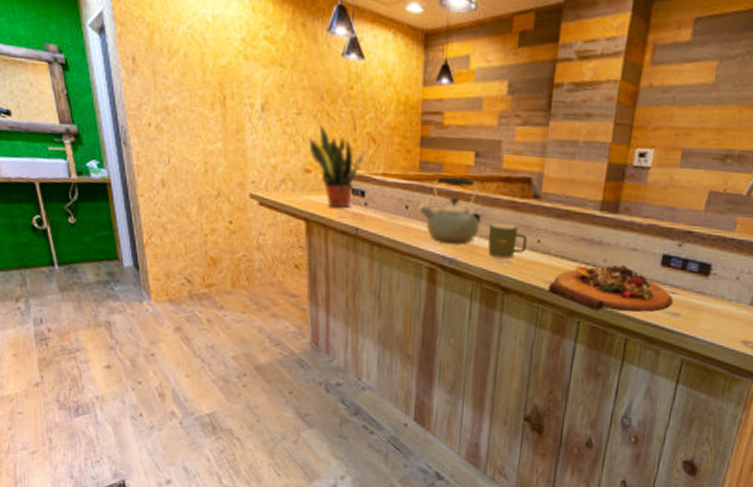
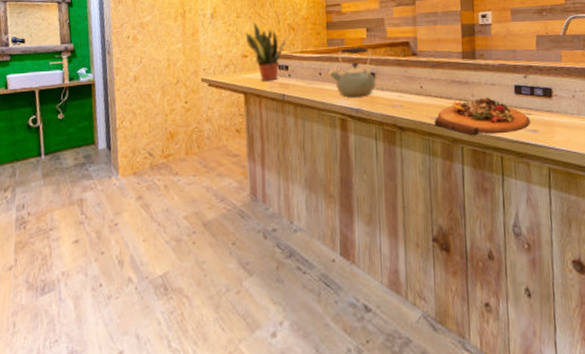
mug: present [488,223,527,259] -> none [382,77,413,104]

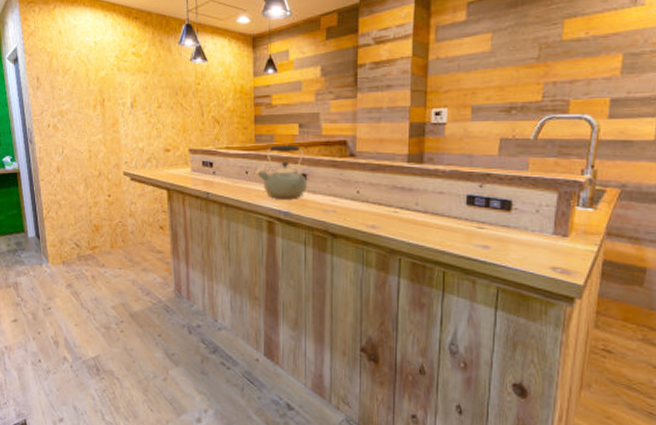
potted plant: present [246,22,287,81] -> none [168,114,212,178]
cutting board: present [434,97,530,136] -> none [370,206,481,248]

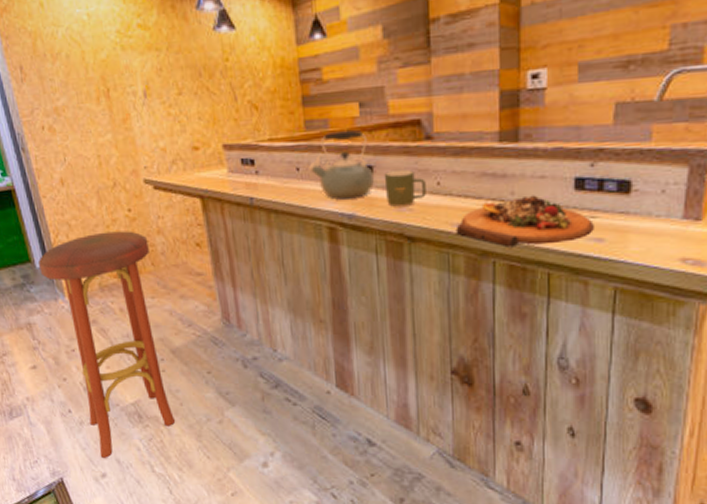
bar stool: none [31,212,127,404] -> present [39,231,176,458]
mug: none [315,180,348,209] -> present [384,170,426,207]
cutting board: none [370,206,481,248] -> present [455,195,594,248]

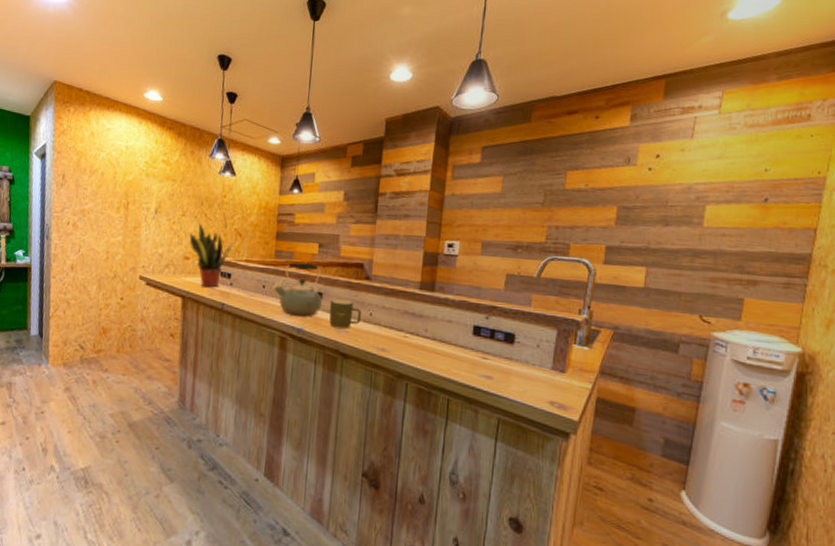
bar stool: present [39,231,176,458] -> none [32,313,131,519]
potted plant: none [193,101,250,181] -> present [189,223,233,288]
cutting board: present [455,195,594,248] -> none [379,334,485,376]

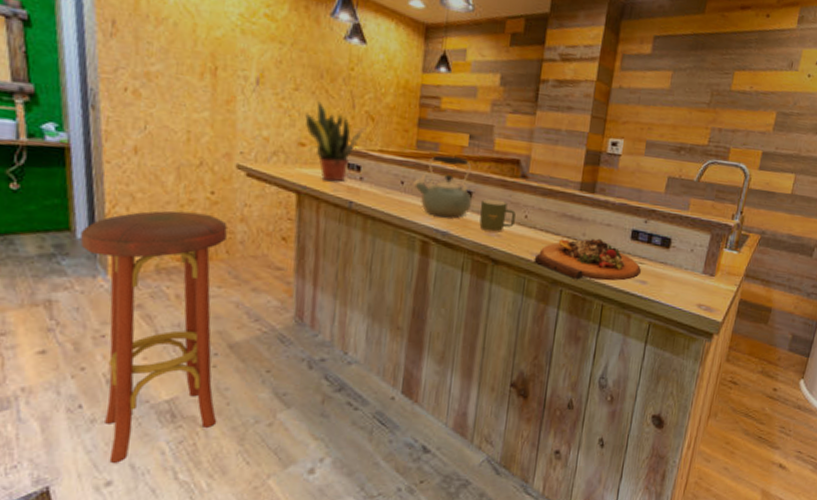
bar stool: none [32,313,131,519] -> present [80,210,228,463]
cutting board: none [379,334,485,376] -> present [534,238,641,281]

